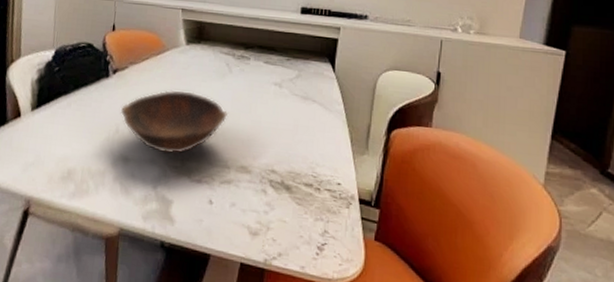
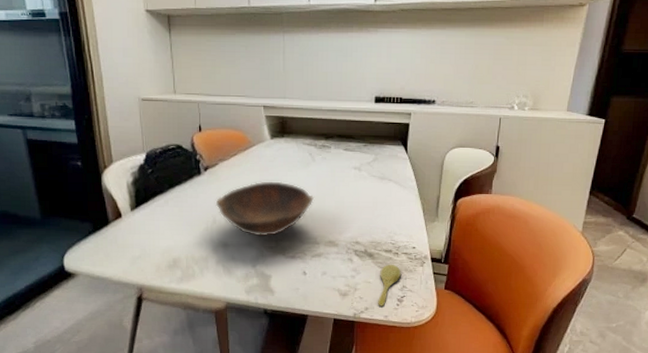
spoon: none [293,201,323,254] -> present [378,264,401,307]

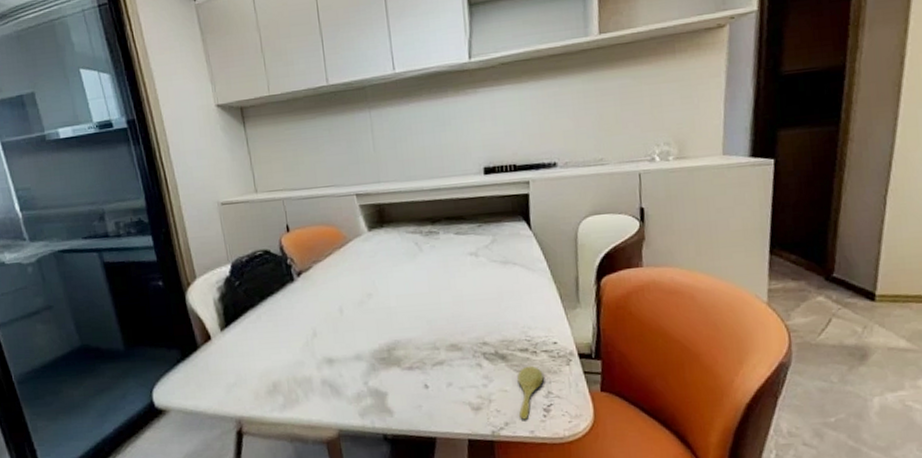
bowl: present [215,181,315,237] -> none [314,279,428,347]

